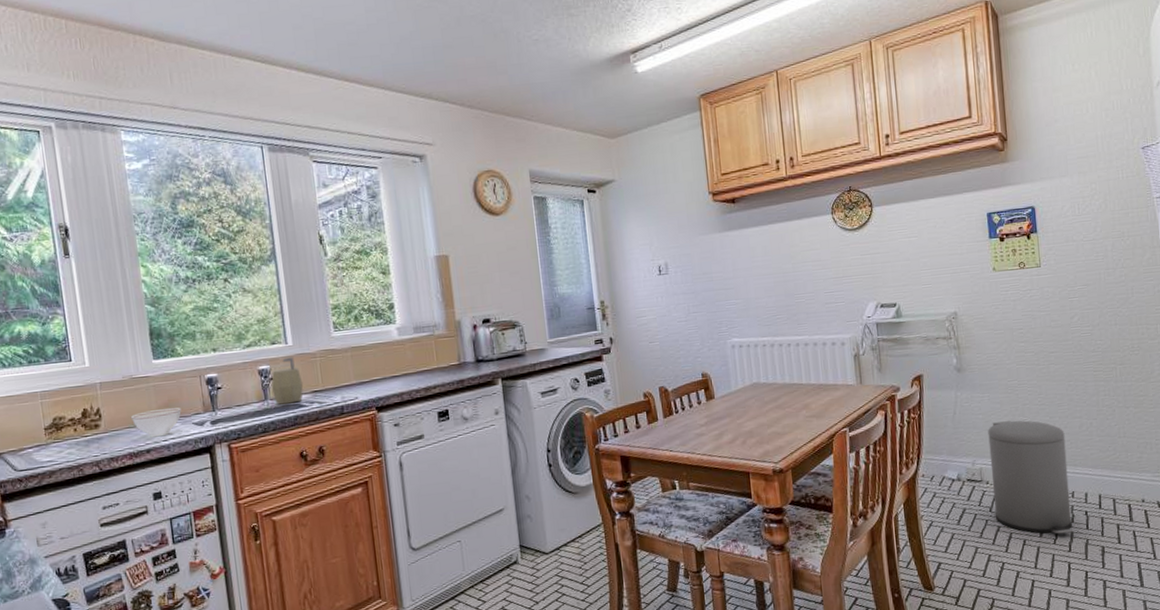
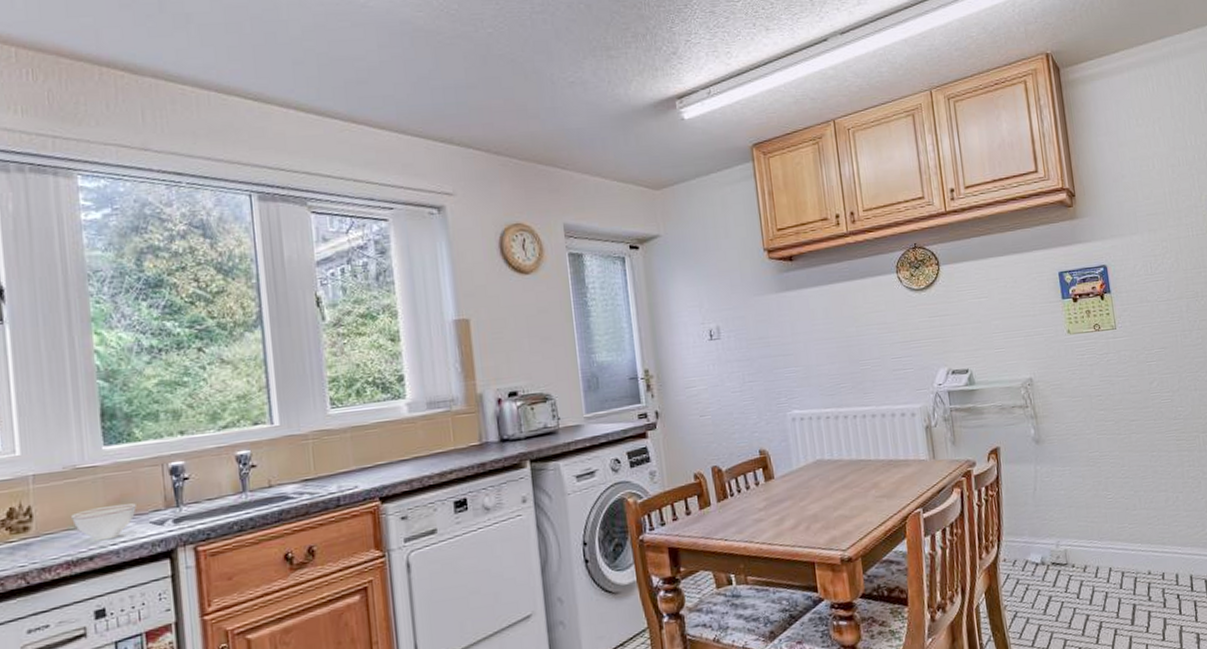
soap dispenser: present [271,357,304,405] -> none [251,439,292,497]
pedal bin: present [988,420,1074,534] -> none [1071,495,1166,622]

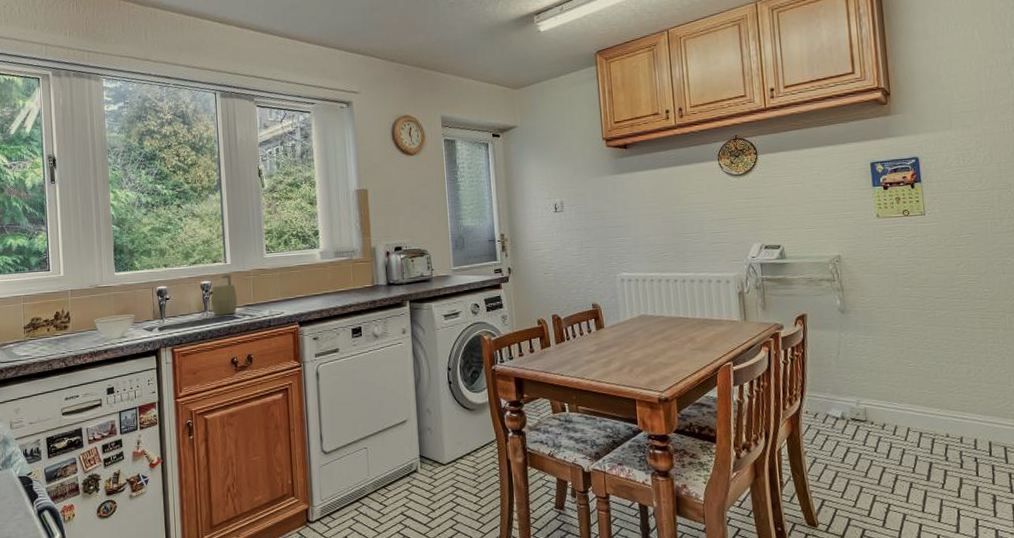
soap dispenser: none [251,439,292,497] -> present [210,274,238,316]

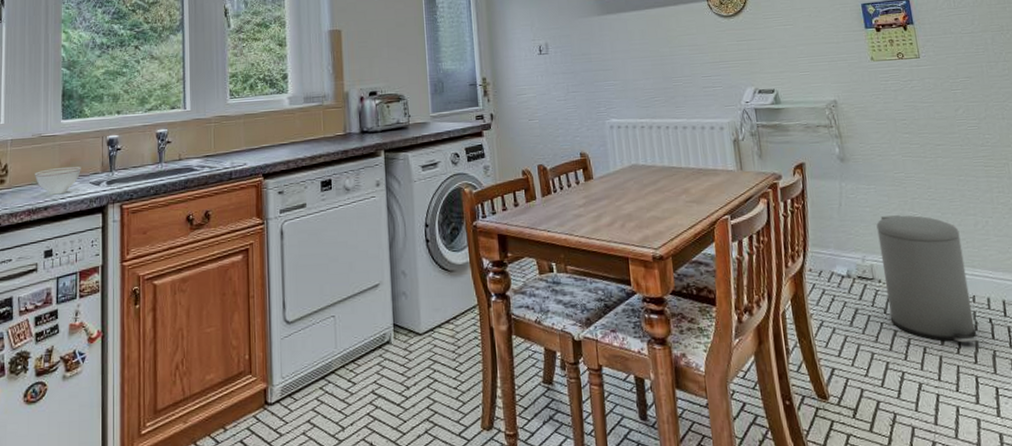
soap dispenser: present [210,274,238,316] -> none [166,122,197,168]
pedal bin: none [872,363,963,479] -> present [876,215,978,343]

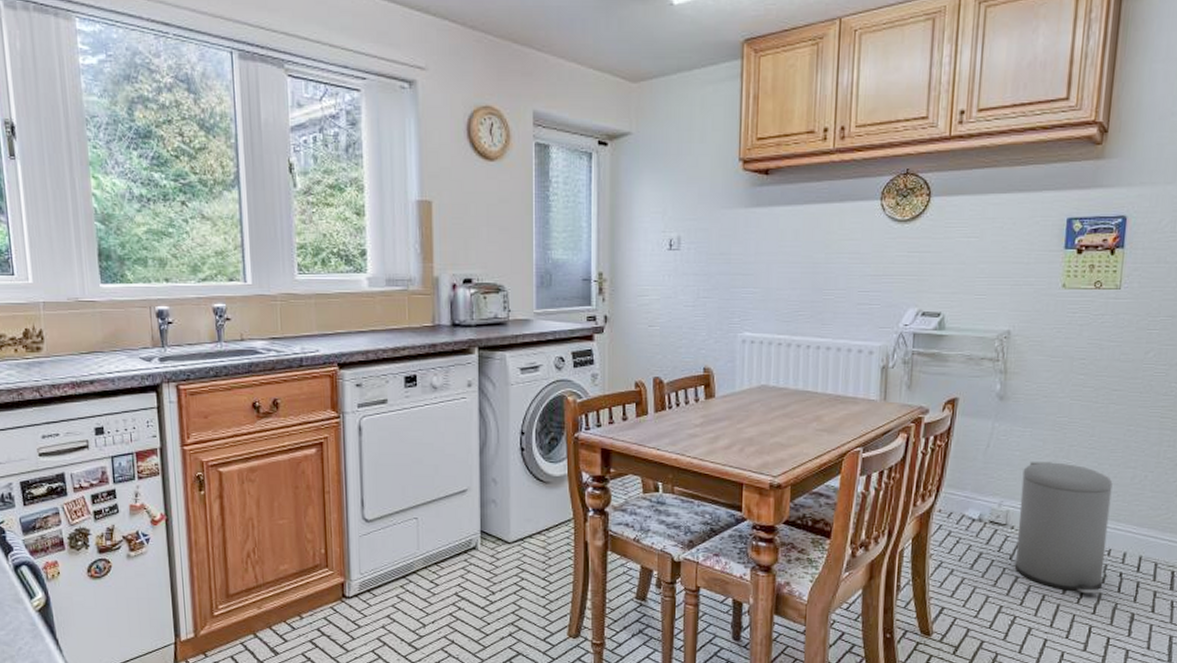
bowl: present [34,166,81,195] -> none [74,337,128,368]

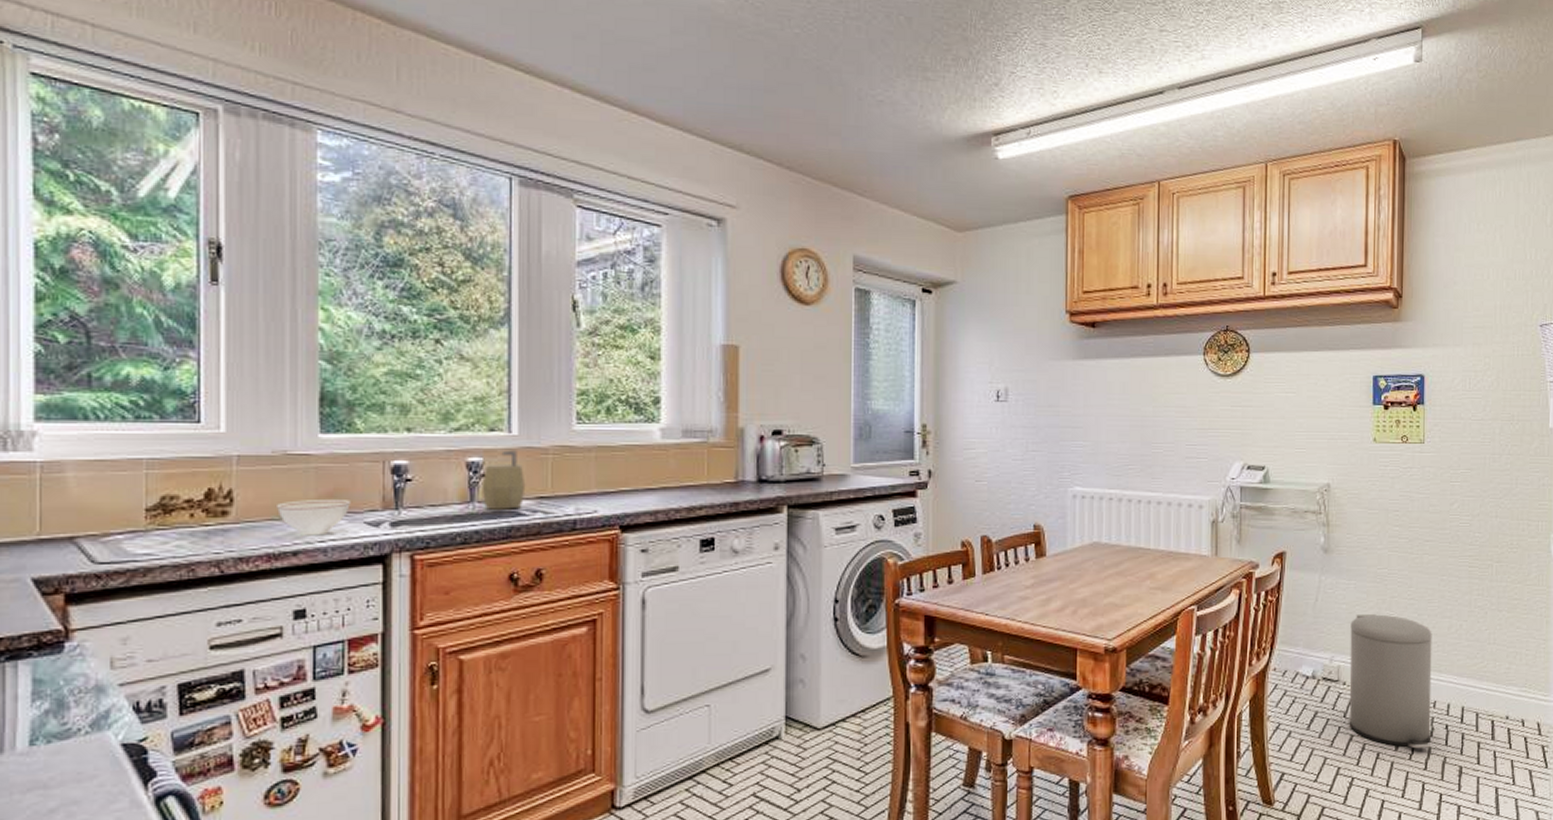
bowl: none [74,337,128,368] -> present [275,498,350,536]
soap dispenser: none [226,297,261,348] -> present [481,450,526,510]

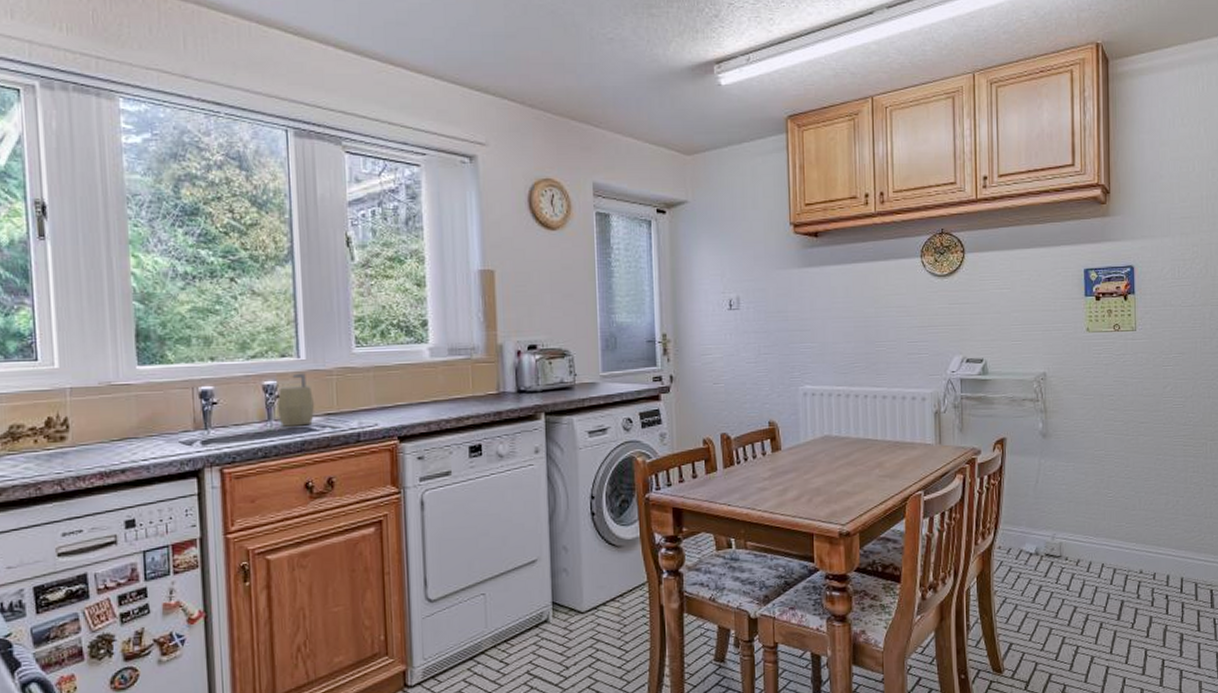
bowl: present [275,498,350,536] -> none [104,421,167,456]
pedal bin: present [1349,614,1432,749] -> none [1070,493,1153,618]

